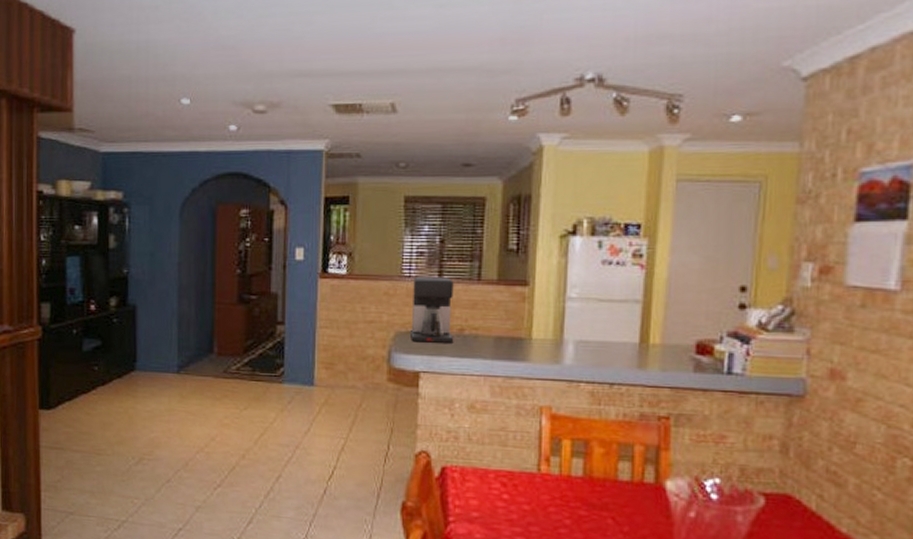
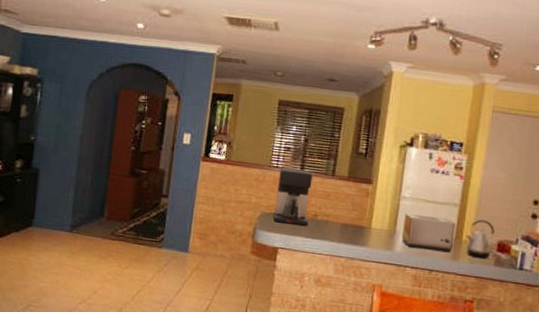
toaster: none [572,317,639,361] -> present [402,213,456,253]
kettle: none [652,316,692,364] -> present [465,219,495,259]

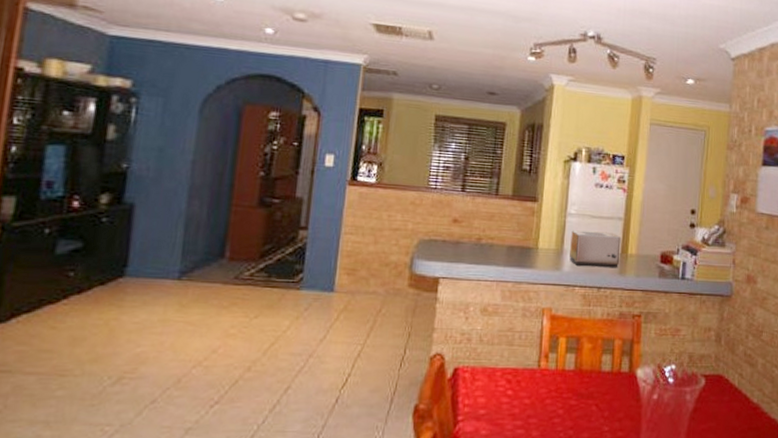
coffee maker: present [272,168,313,226] -> none [432,189,475,251]
kettle: present [465,219,495,259] -> none [630,232,658,271]

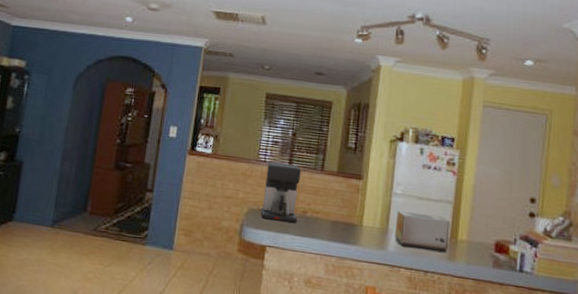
coffee maker: none [432,189,475,251] -> present [260,162,301,223]

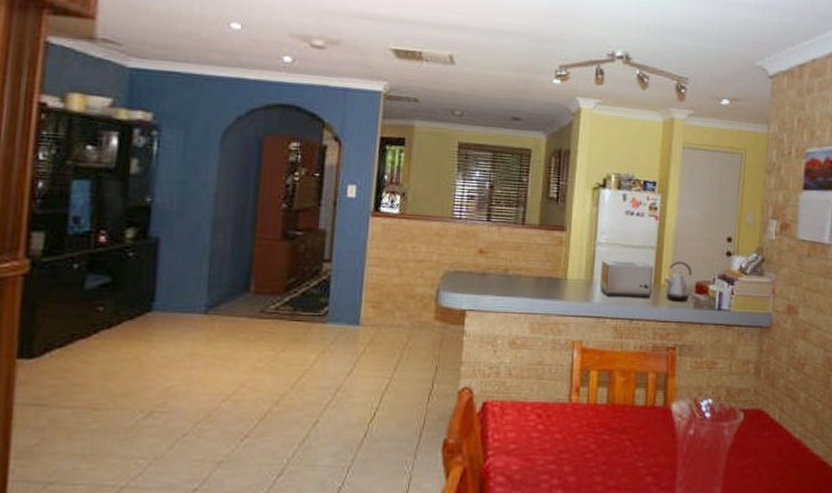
coffee maker: present [260,162,301,223] -> none [457,219,501,283]
kettle: none [460,217,492,260] -> present [663,261,693,302]

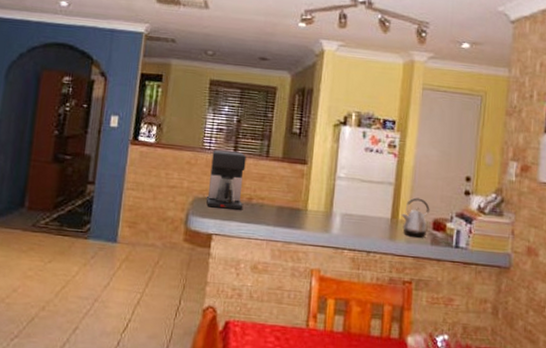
coffee maker: none [457,219,501,283] -> present [206,150,246,210]
toaster: present [600,260,654,299] -> none [339,193,392,233]

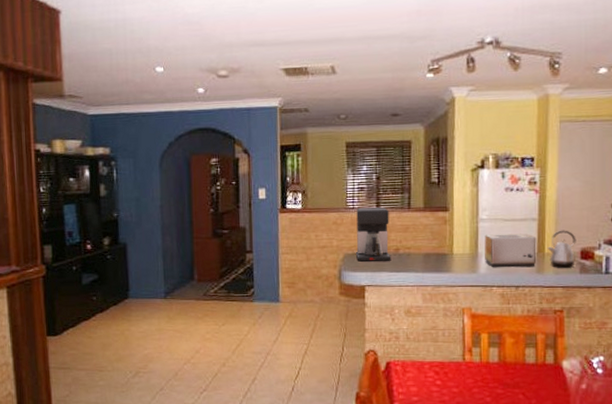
toaster: none [339,193,392,233] -> present [485,233,537,267]

